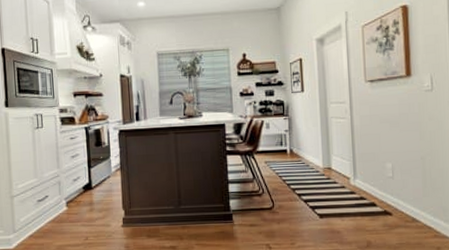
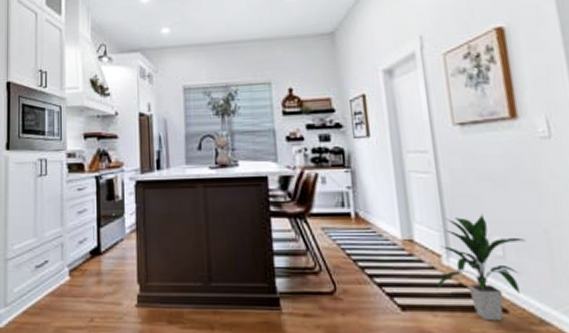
indoor plant: none [345,147,409,222] -> present [436,214,526,321]

